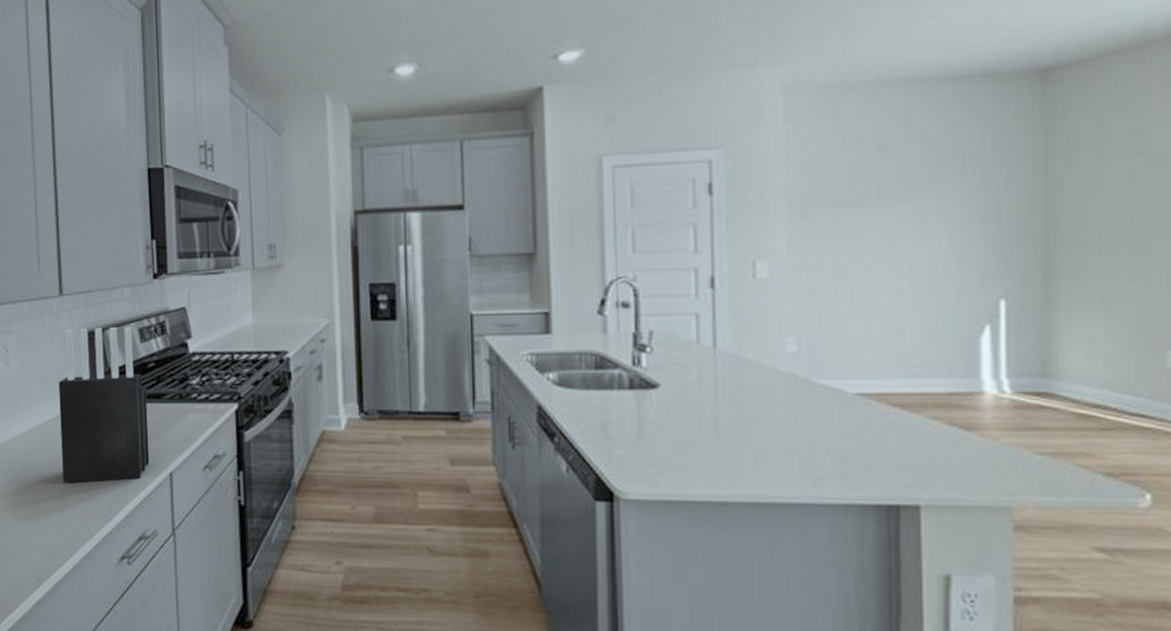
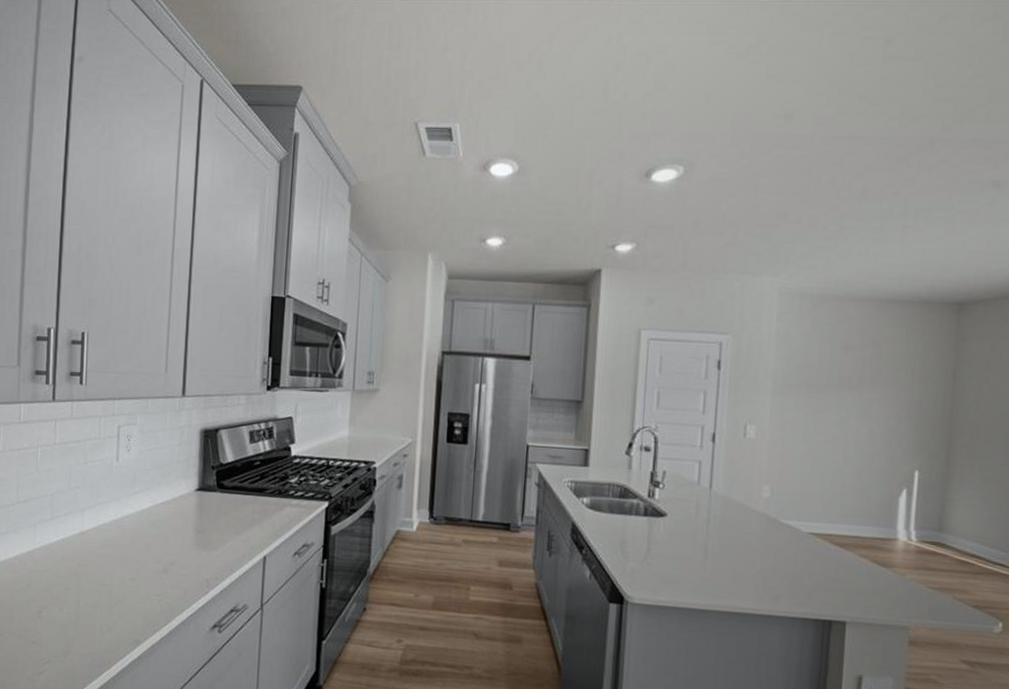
knife block: present [58,327,150,483] -> none [168,425,251,560]

